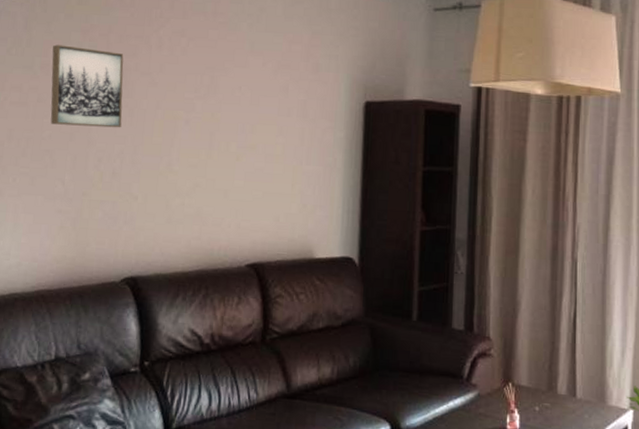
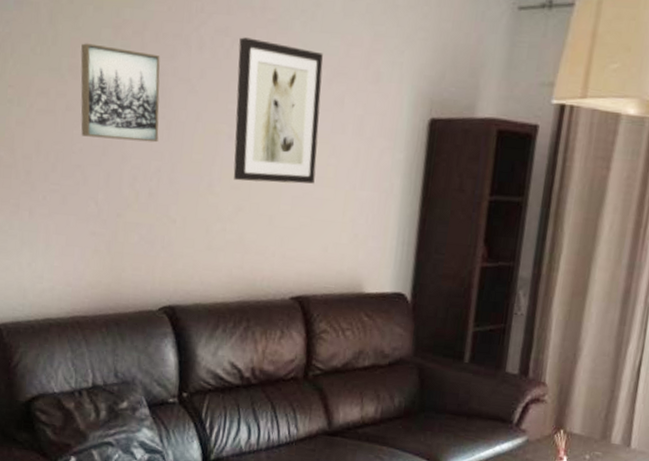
wall art: none [190,37,269,161] -> present [233,37,323,184]

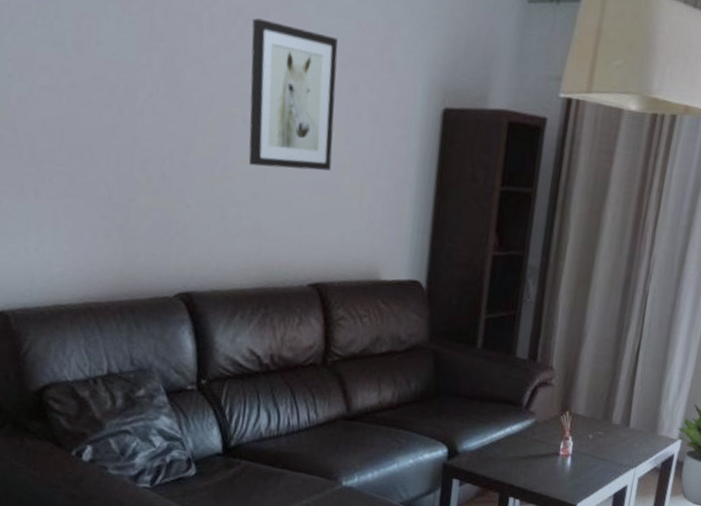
wall art: present [80,43,160,143] -> none [86,17,171,125]

